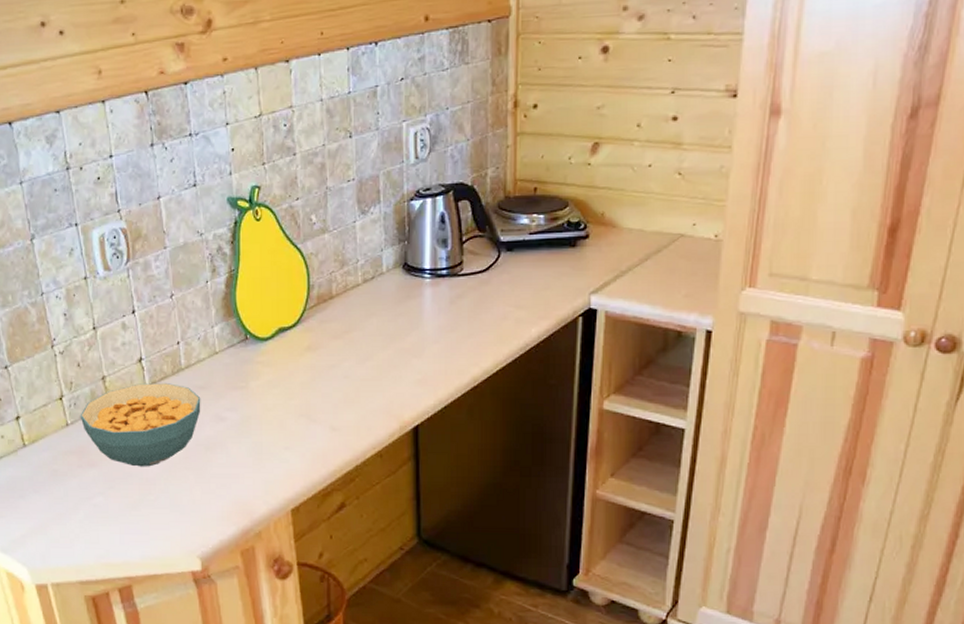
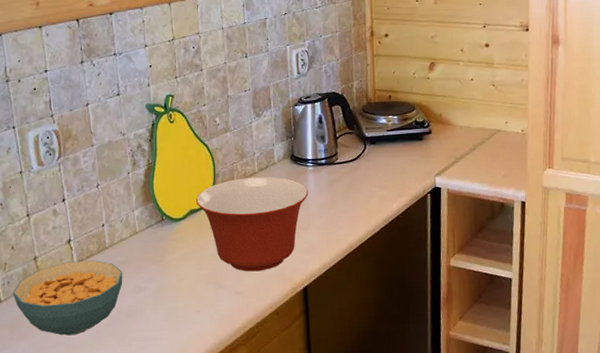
mixing bowl: none [286,290,424,405] -> present [196,177,309,272]

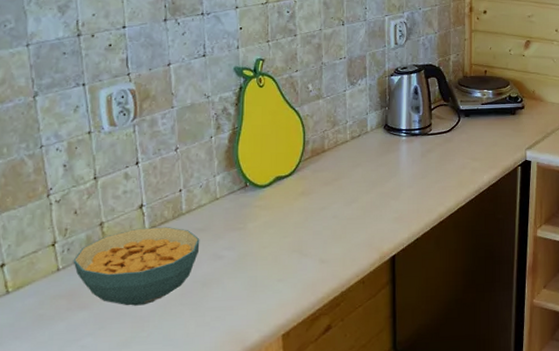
mixing bowl: present [196,177,309,272] -> none [283,145,401,240]

